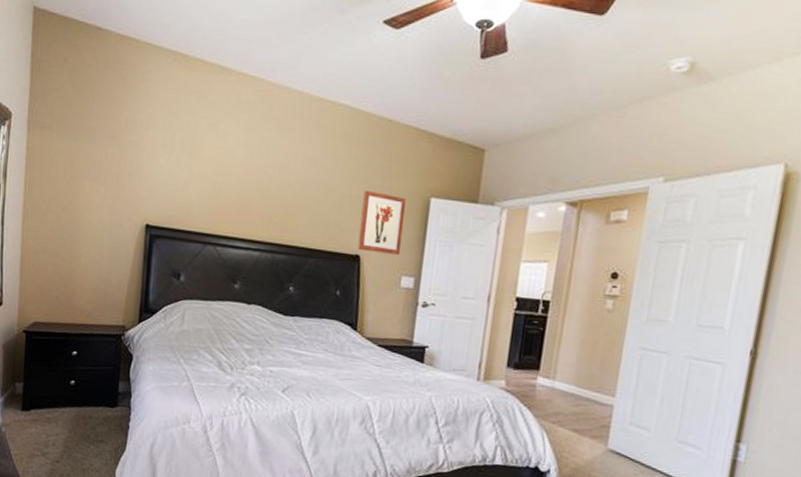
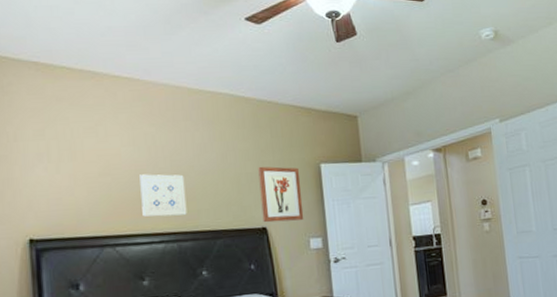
wall art: none [245,179,290,227] -> present [139,174,187,217]

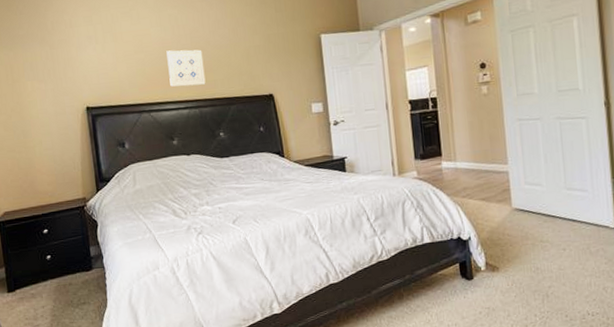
wall art: present [258,166,304,223] -> none [265,39,306,90]

